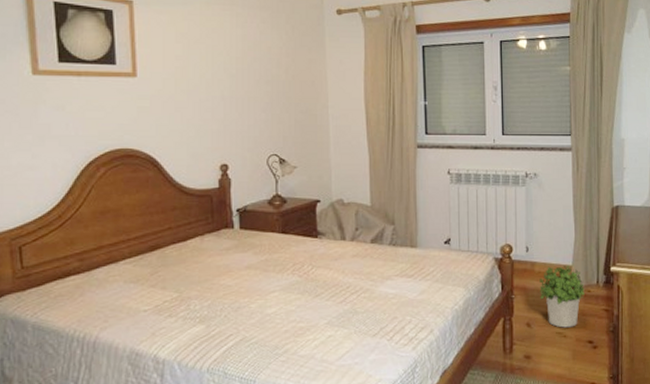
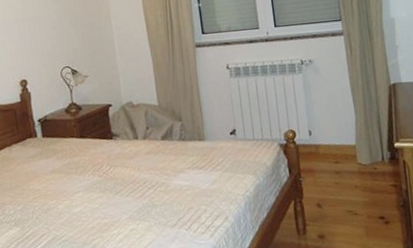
potted plant: present [539,265,585,328] -> none [325,145,371,206]

